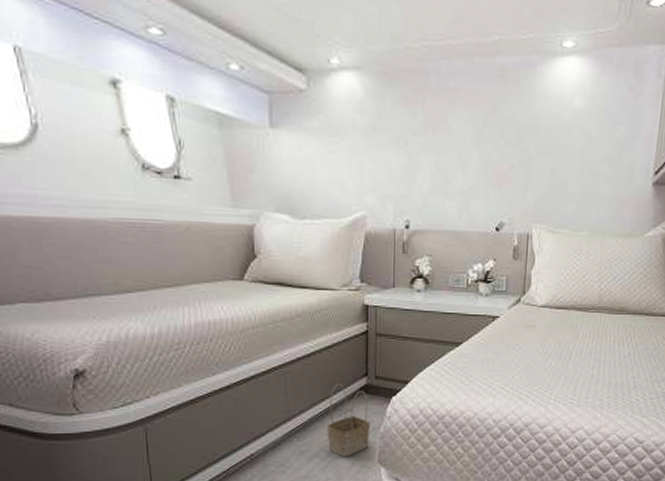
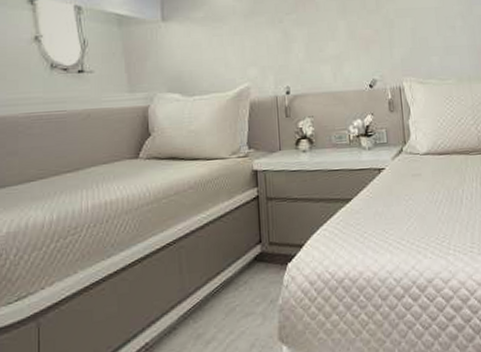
basket: present [326,384,371,457] -> none [223,254,269,337]

